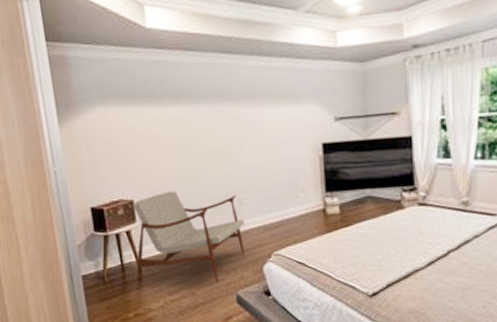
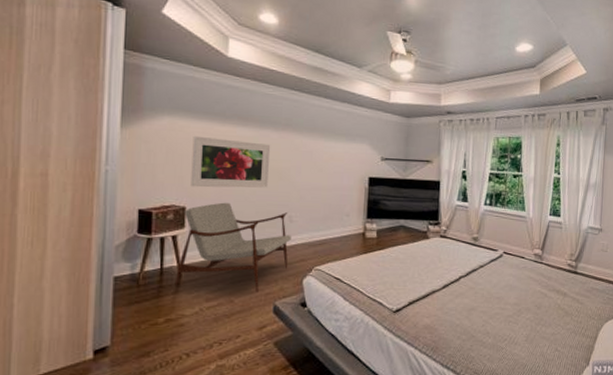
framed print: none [127,121,211,179] -> present [191,135,271,188]

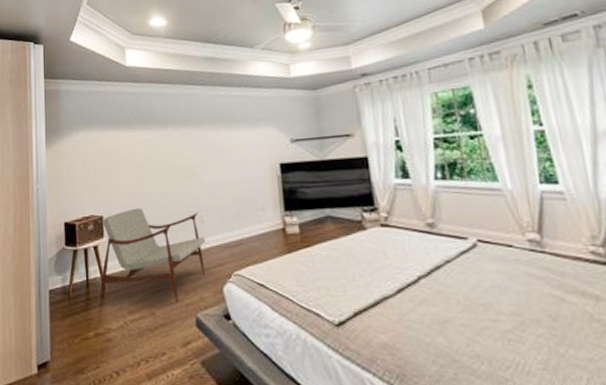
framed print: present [191,135,271,188] -> none [103,143,175,196]

